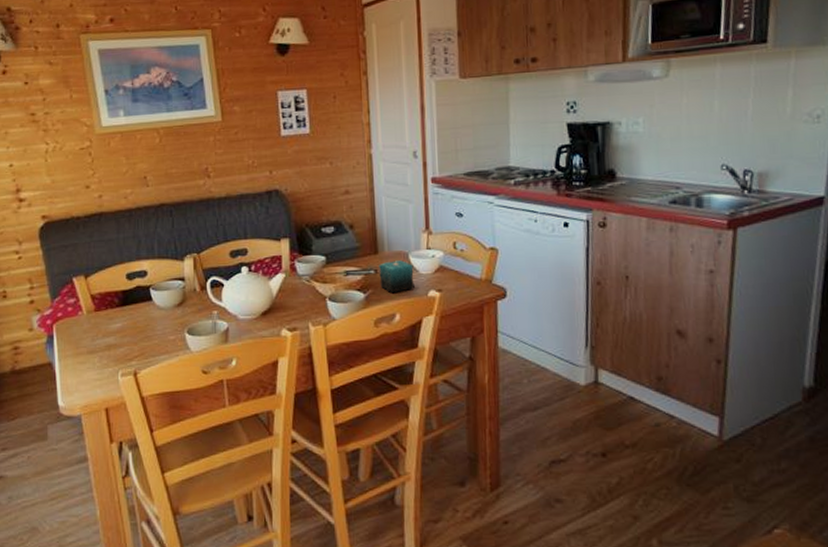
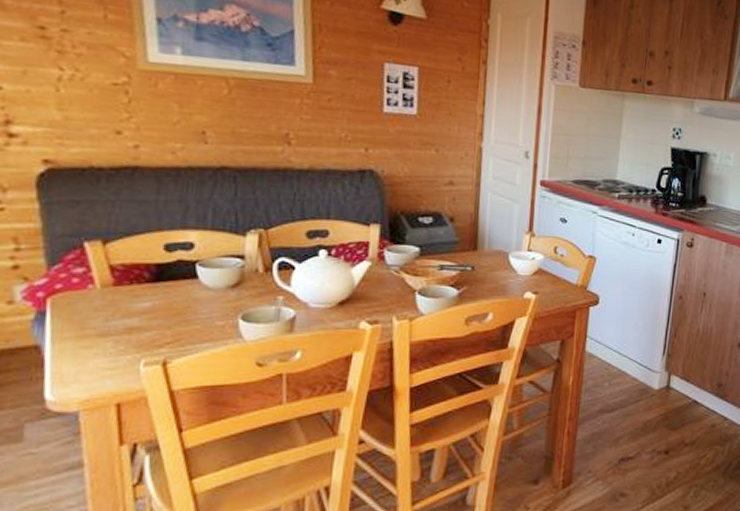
candle: present [379,260,415,293] -> none [475,259,513,292]

